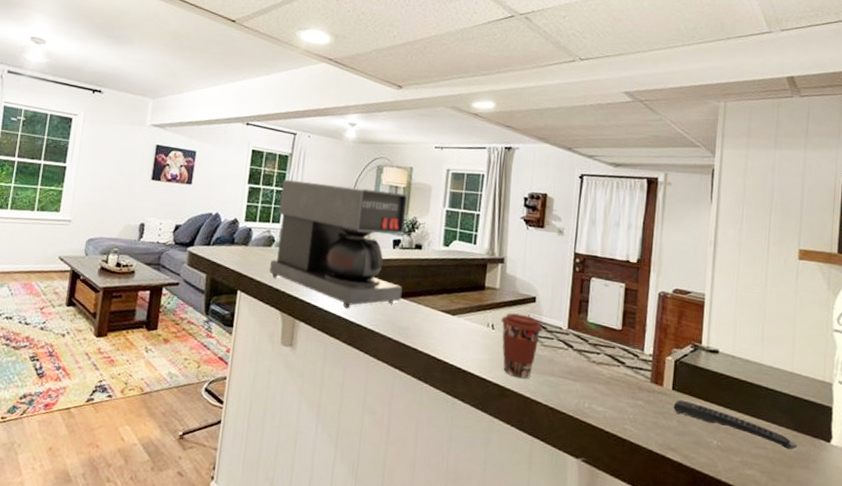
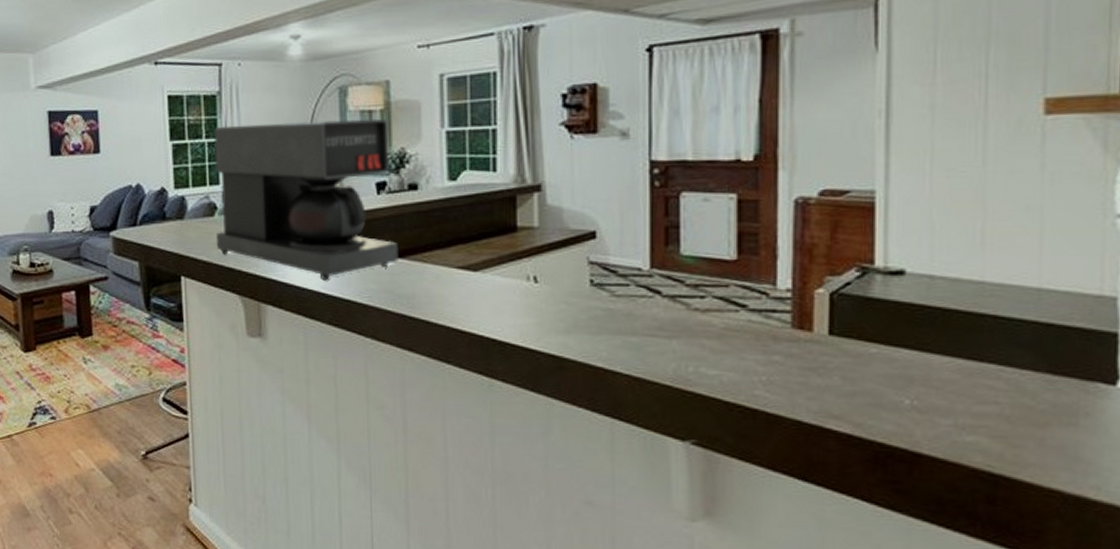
coffee cup: present [501,312,543,379] -> none [547,256,611,343]
remote control: present [673,399,798,450] -> none [832,347,1055,401]

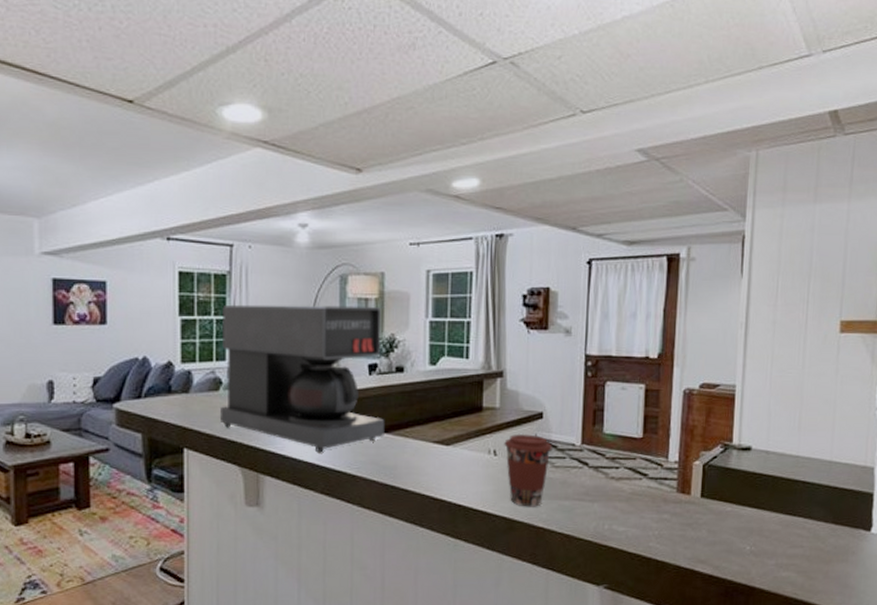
coffee cup: none [547,256,611,343] -> present [504,433,553,507]

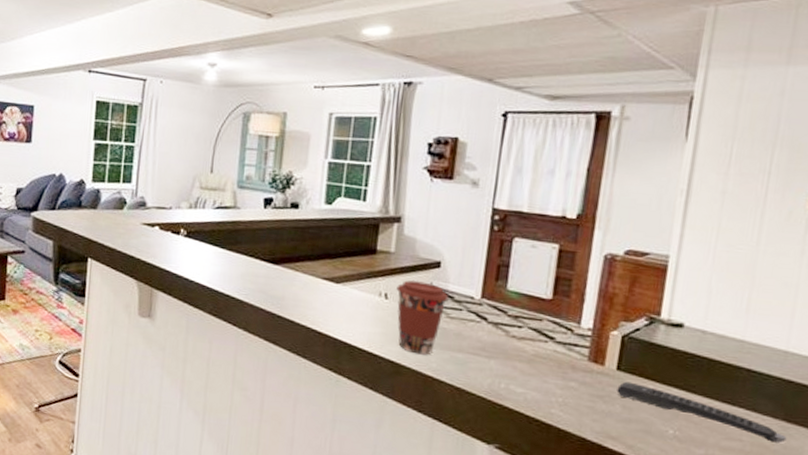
coffee maker: present [221,304,385,453] -> none [122,133,281,276]
remote control: none [702,507,836,544] -> present [616,381,787,444]

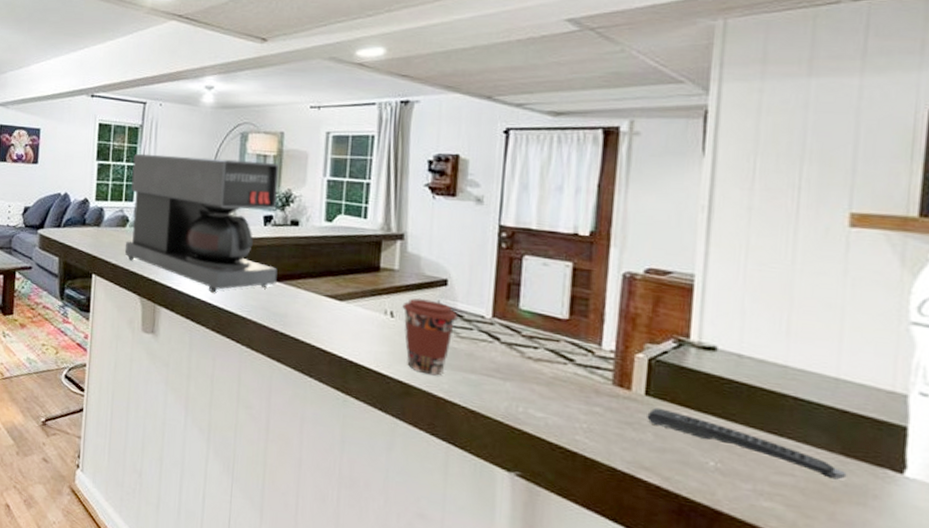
coffee maker: none [122,133,281,276] -> present [125,153,280,293]

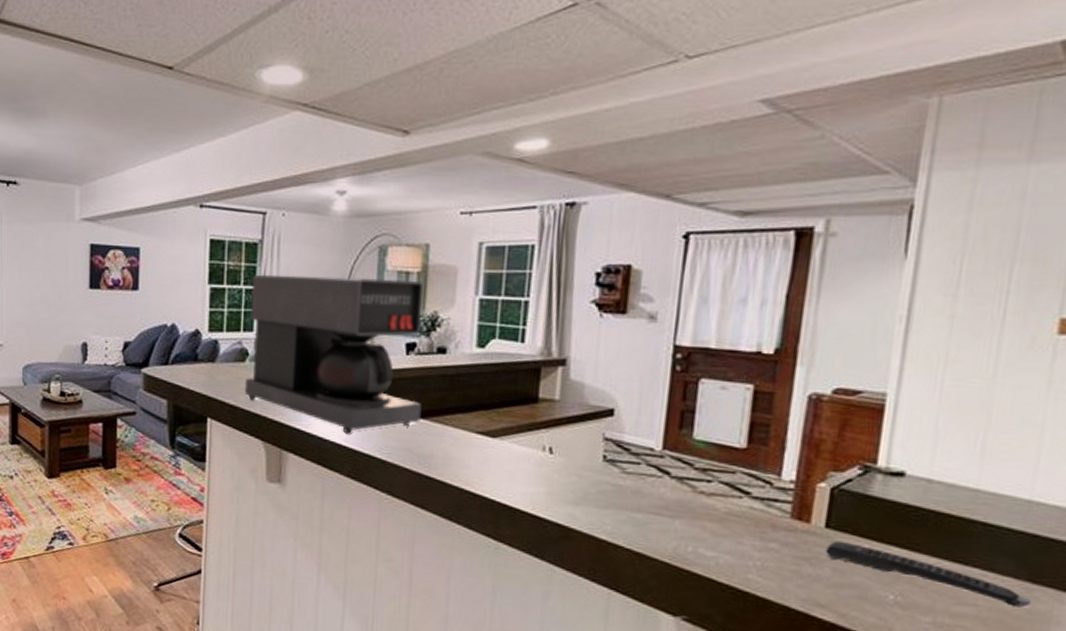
coffee cup: present [402,297,458,376] -> none [562,430,625,517]

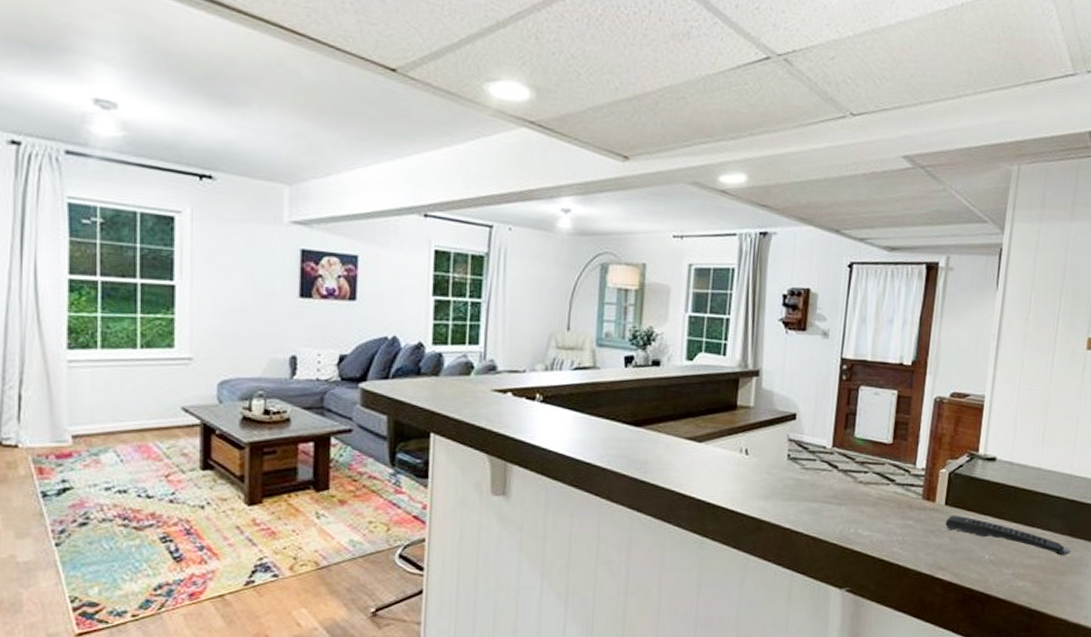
coffee maker: present [245,274,424,434] -> none [470,287,641,444]

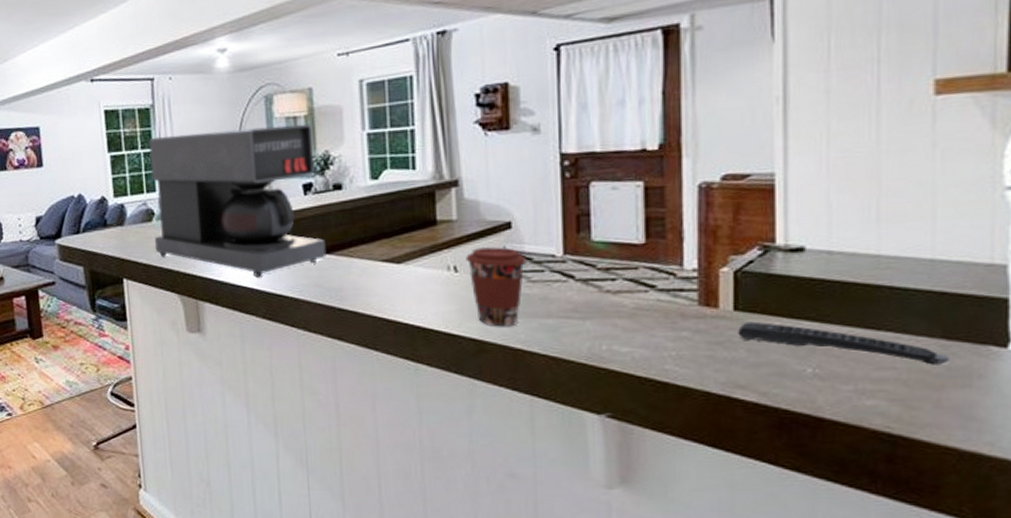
coffee maker: none [470,287,641,444] -> present [148,123,327,278]
coffee cup: none [756,433,804,508] -> present [466,246,527,327]

